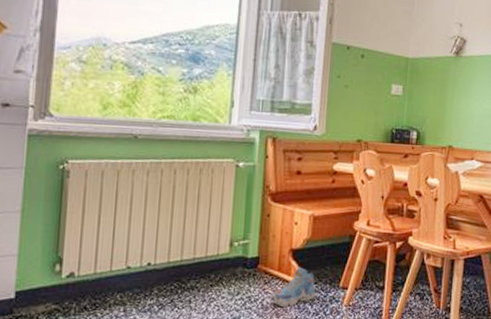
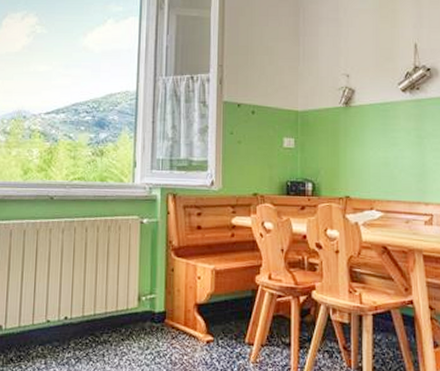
shoe: present [271,266,316,308] -> none [179,321,222,364]

